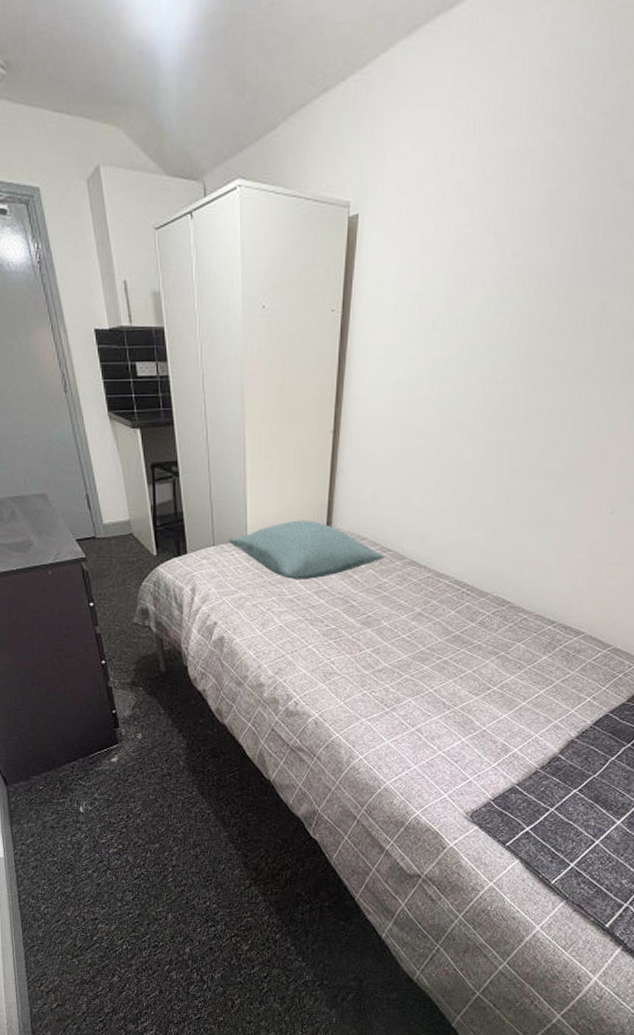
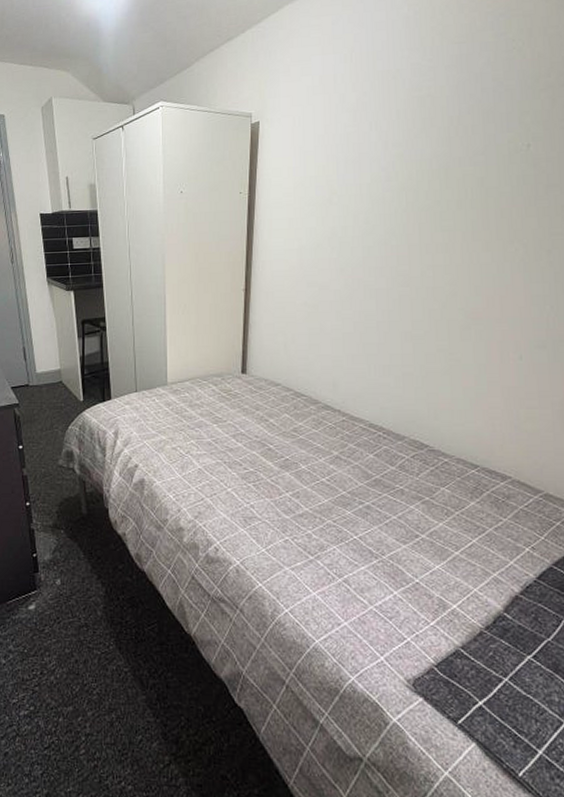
pillow: present [229,520,386,579] -> none [150,368,300,423]

